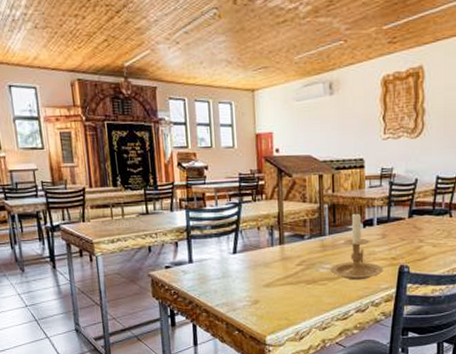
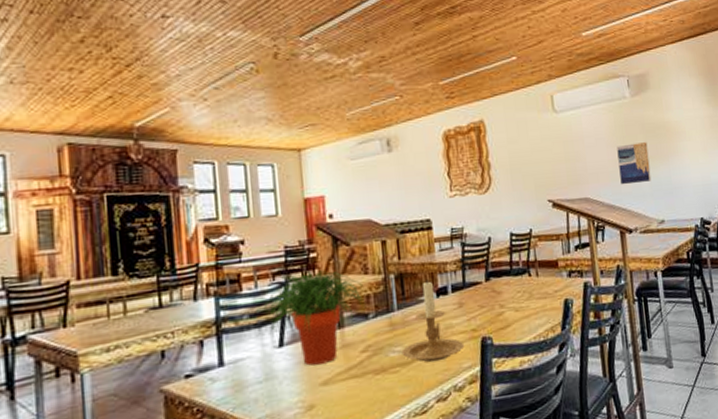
potted plant: none [222,196,303,271] -> present [263,270,366,366]

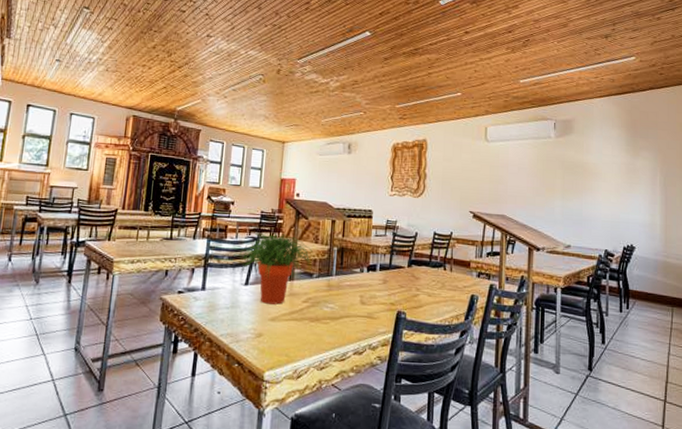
candle holder: present [401,279,465,363] -> none [333,256,383,323]
wall art: present [617,142,652,184] -> none [535,176,564,210]

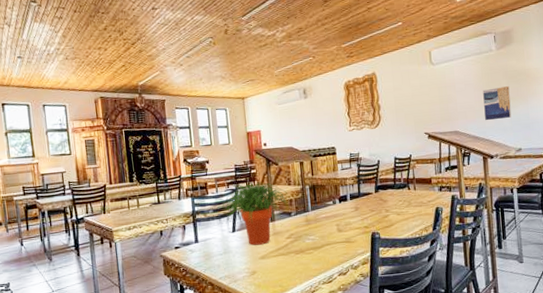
wall art: none [535,176,564,210] -> present [483,86,512,120]

